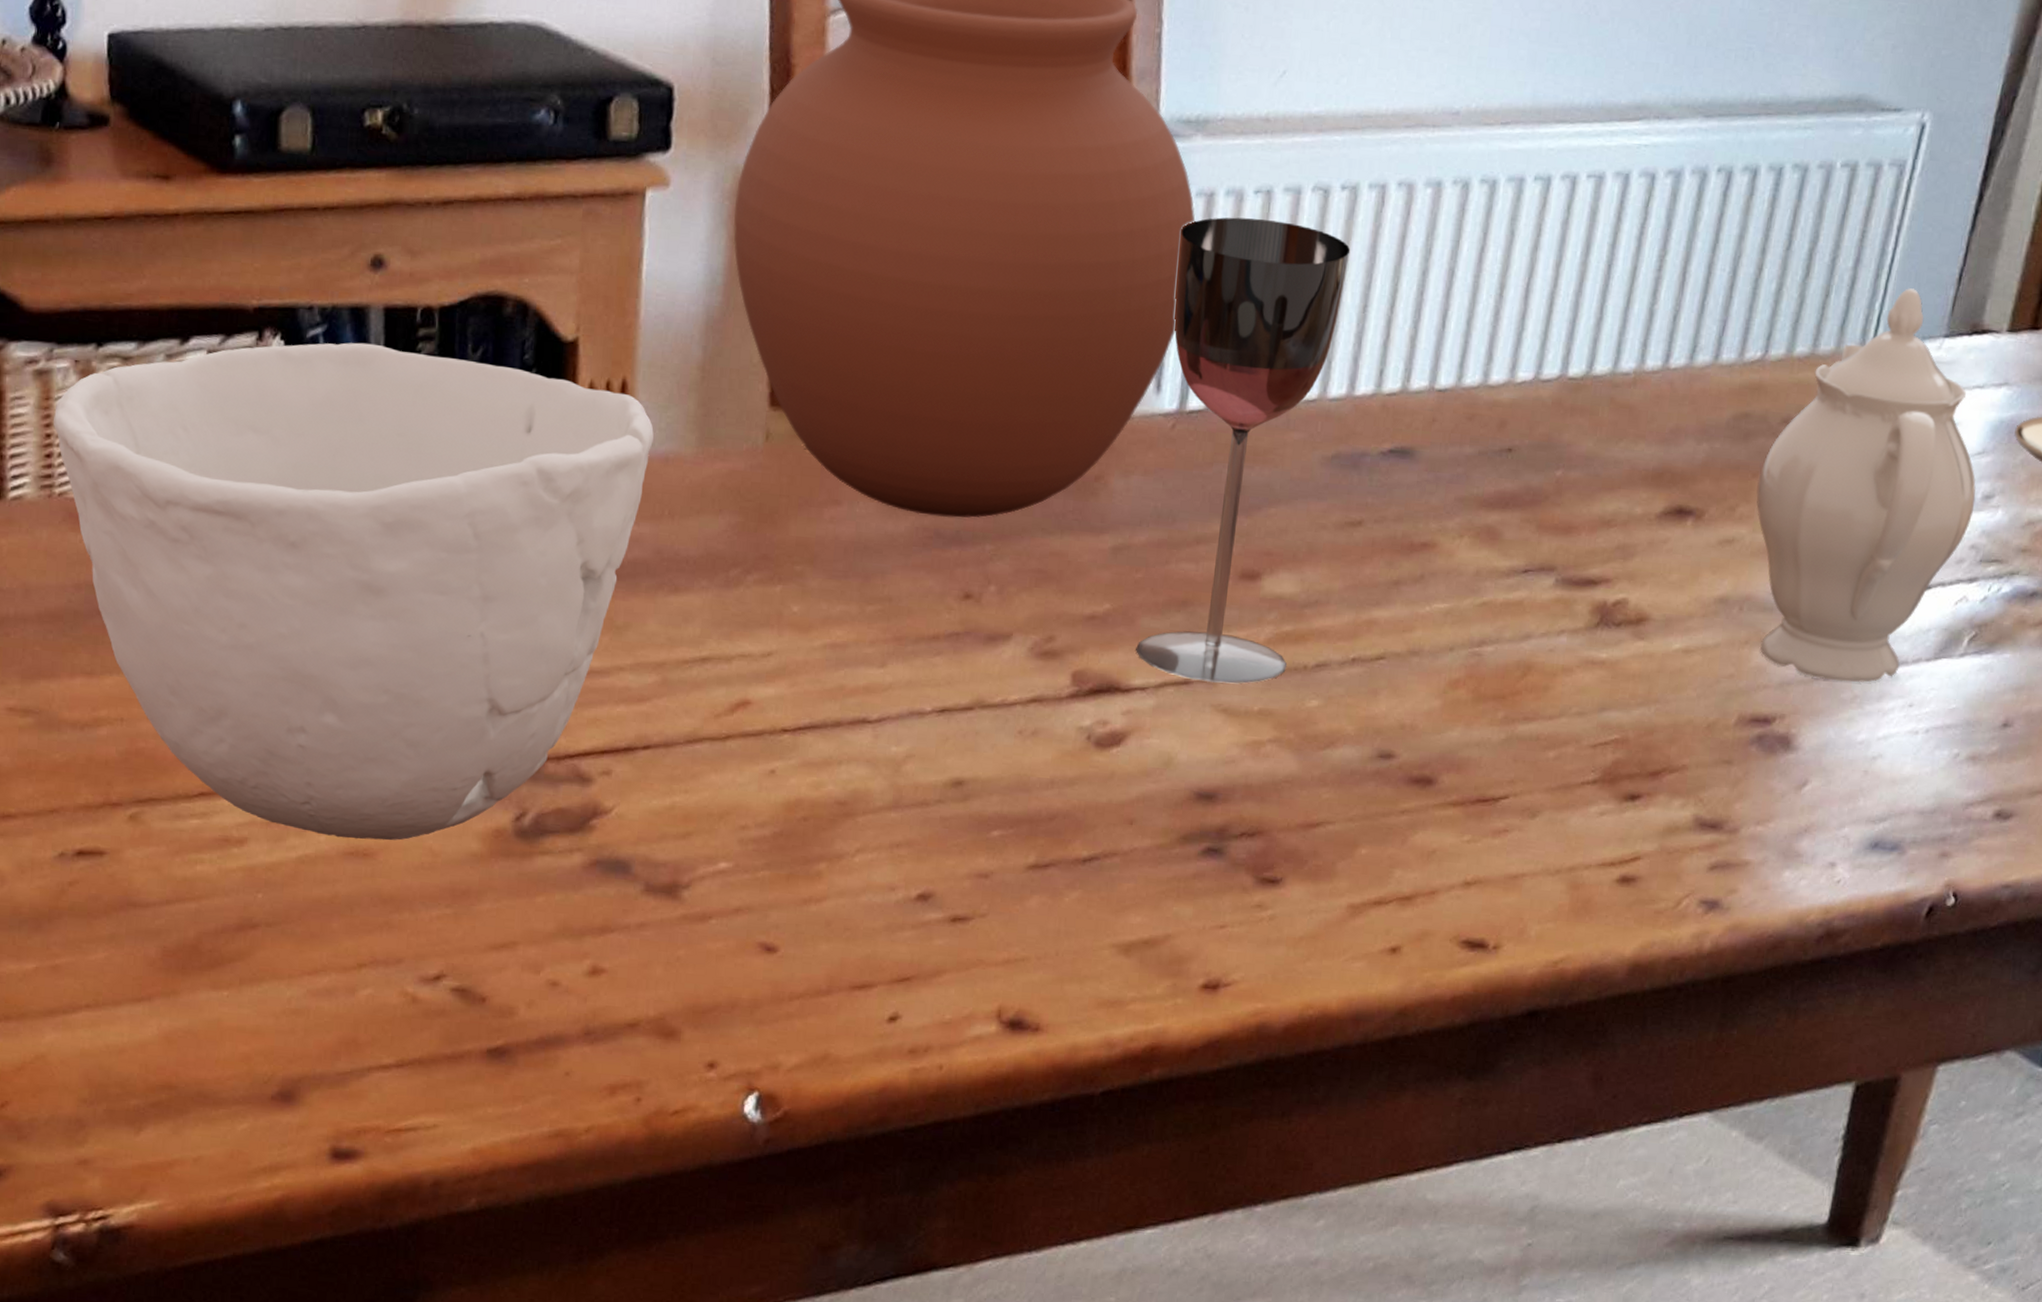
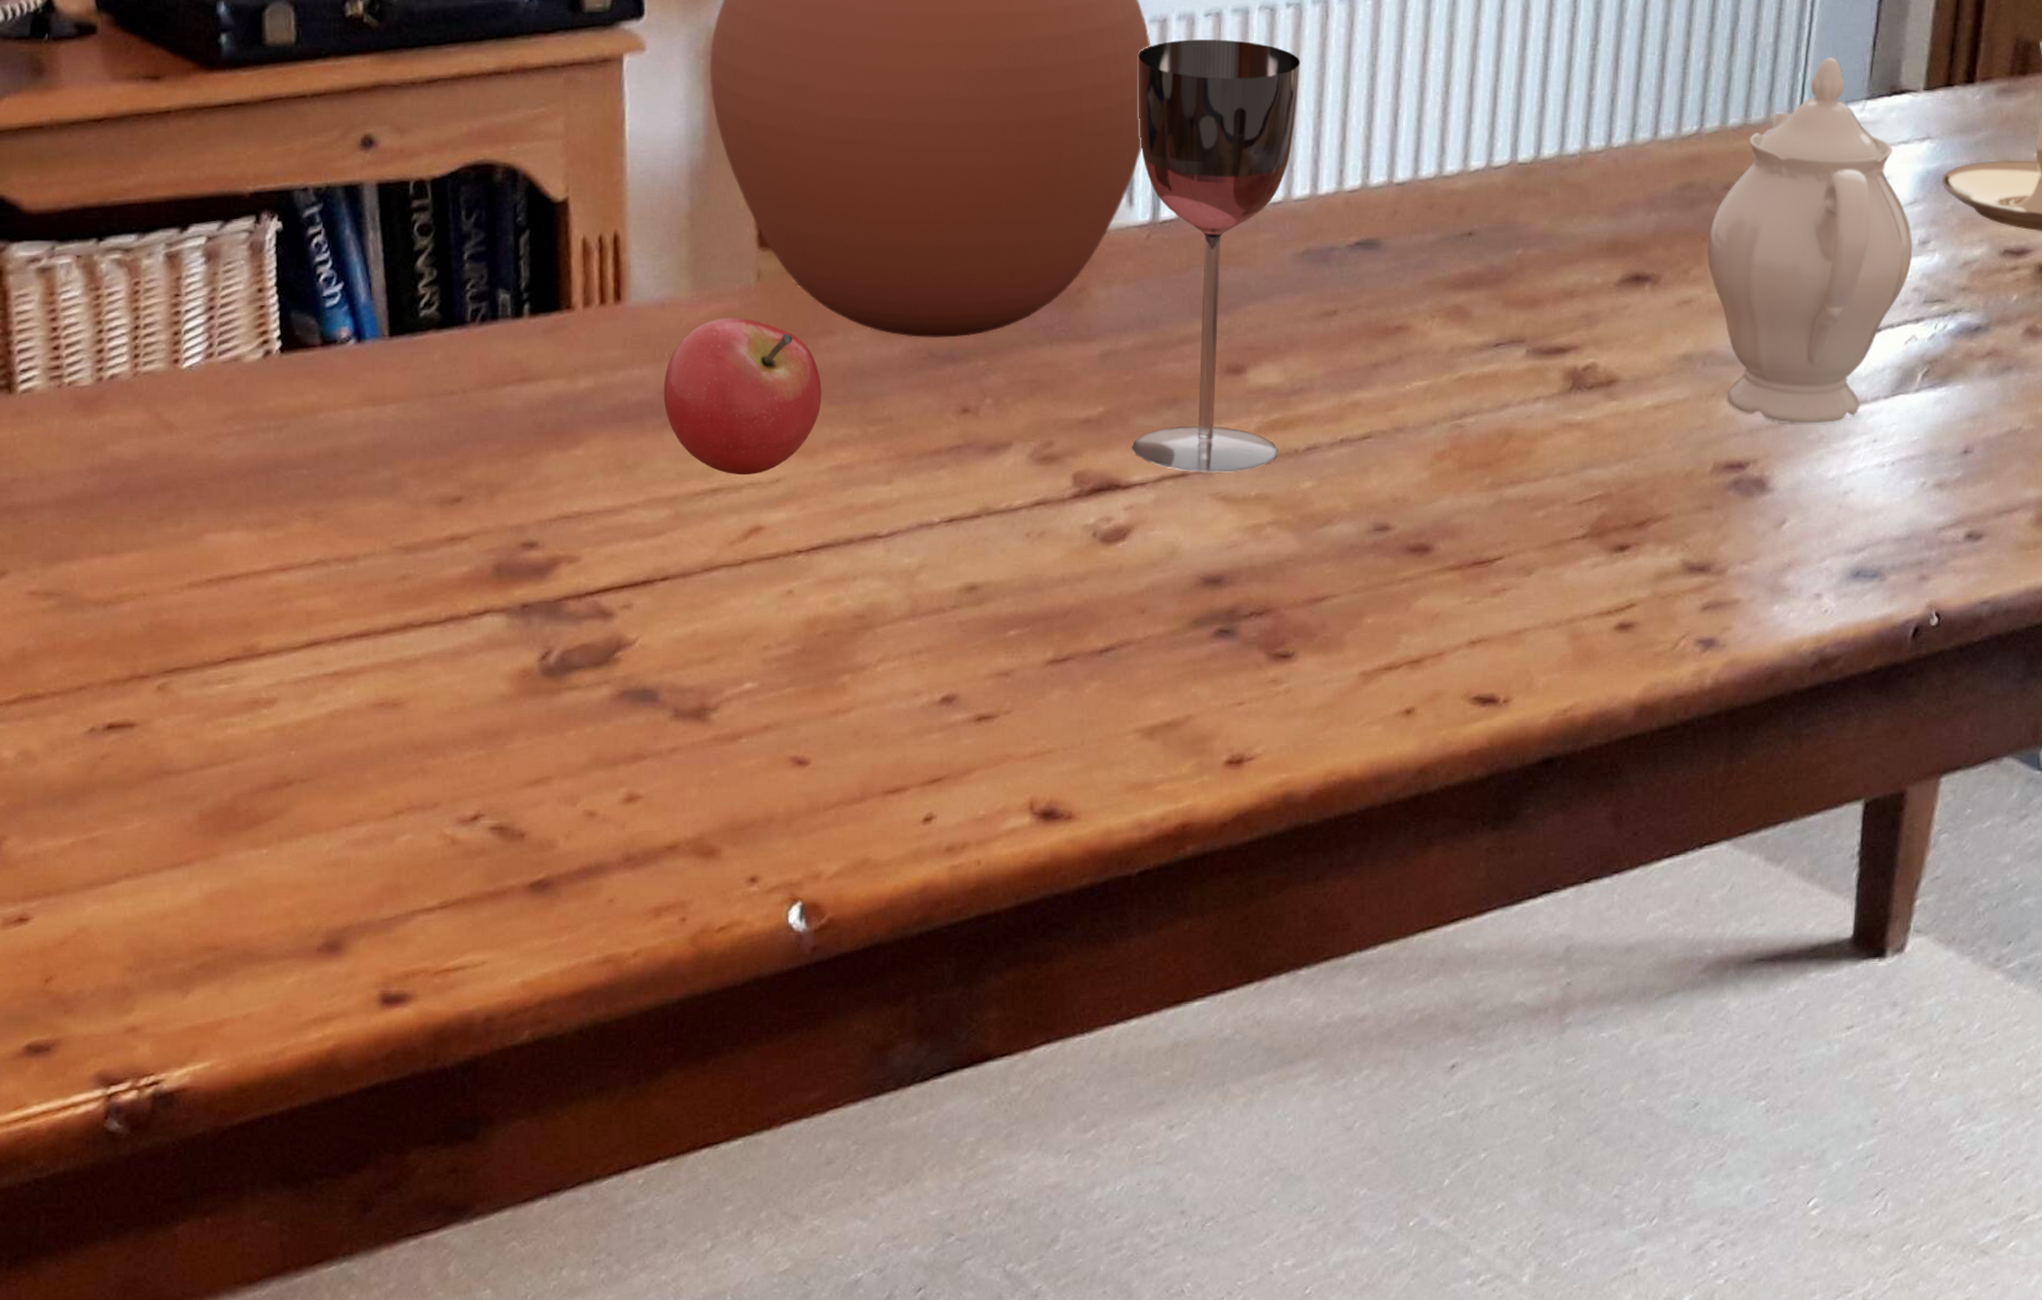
bowl: present [53,342,654,841] -> none [59,218,648,691]
fruit: none [659,478,823,646] -> present [663,318,822,474]

